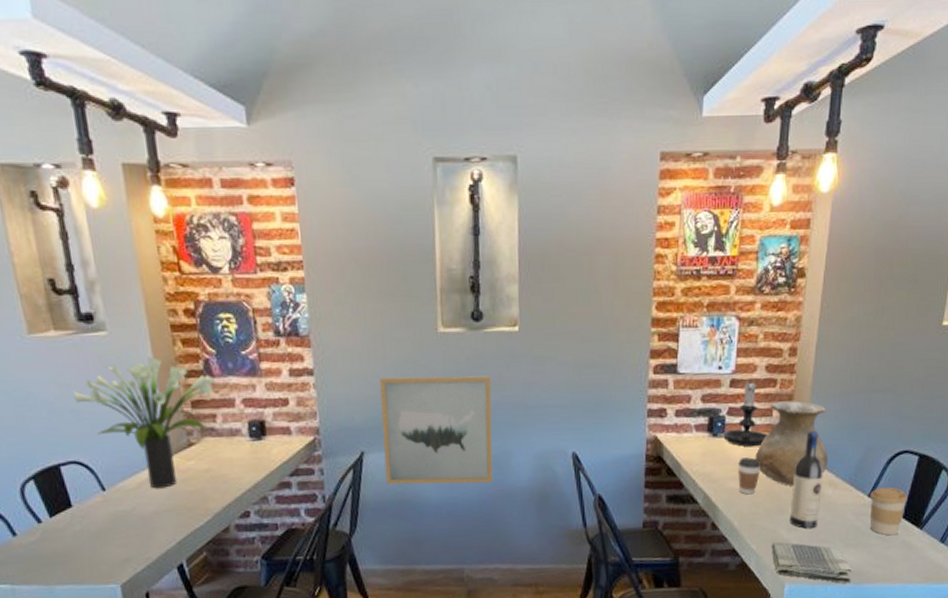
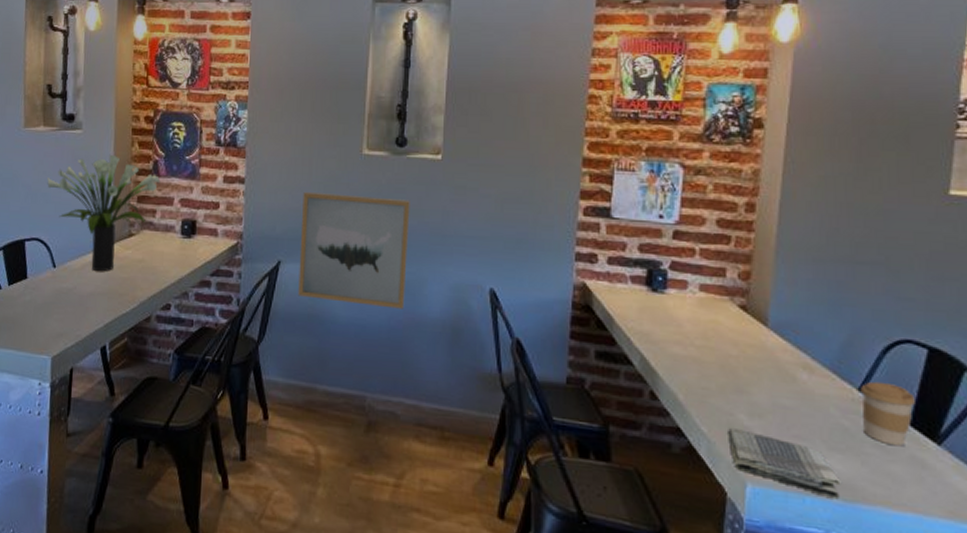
candle holder: present [723,379,768,447] -> none [665,232,721,310]
coffee cup: present [738,457,761,495] -> none [684,320,713,365]
vase: present [755,400,829,486] -> none [704,261,801,362]
wine bottle: present [789,430,823,528] -> none [750,299,794,418]

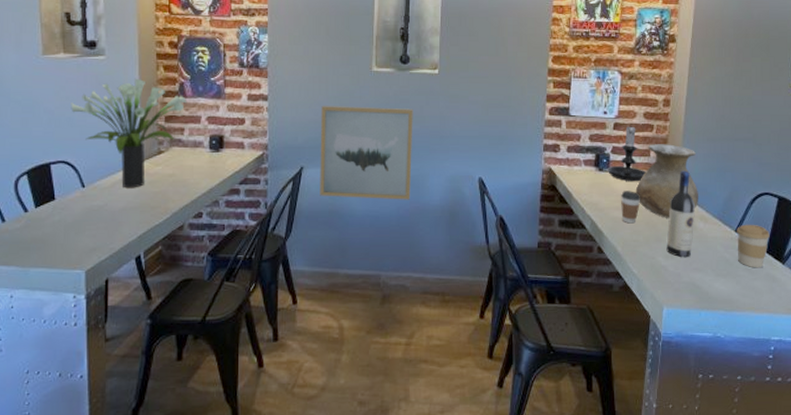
candle holder: none [665,232,721,310] -> present [608,124,647,182]
coffee cup: none [684,320,713,365] -> present [621,191,641,224]
vase: none [704,261,801,362] -> present [635,144,699,218]
dish towel: present [728,427,841,500] -> none [651,267,724,311]
wine bottle: none [750,299,794,418] -> present [666,170,695,257]

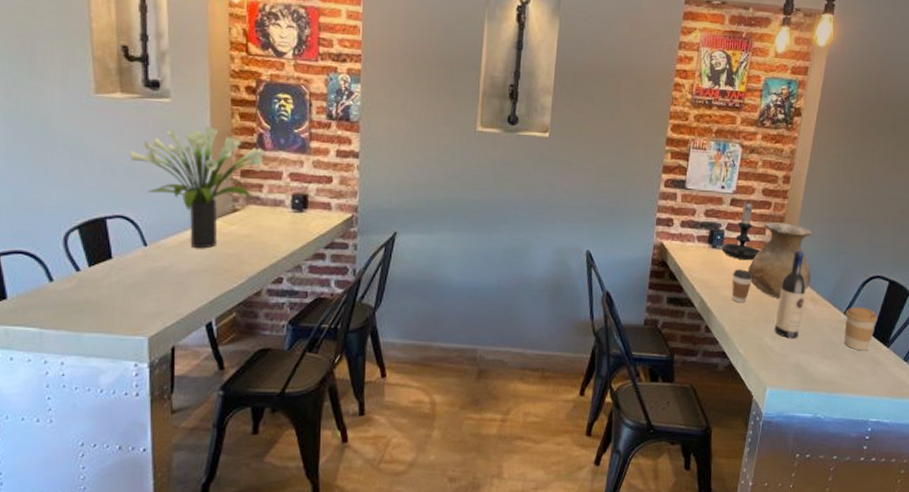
wall art: present [320,105,413,200] -> none [414,165,520,272]

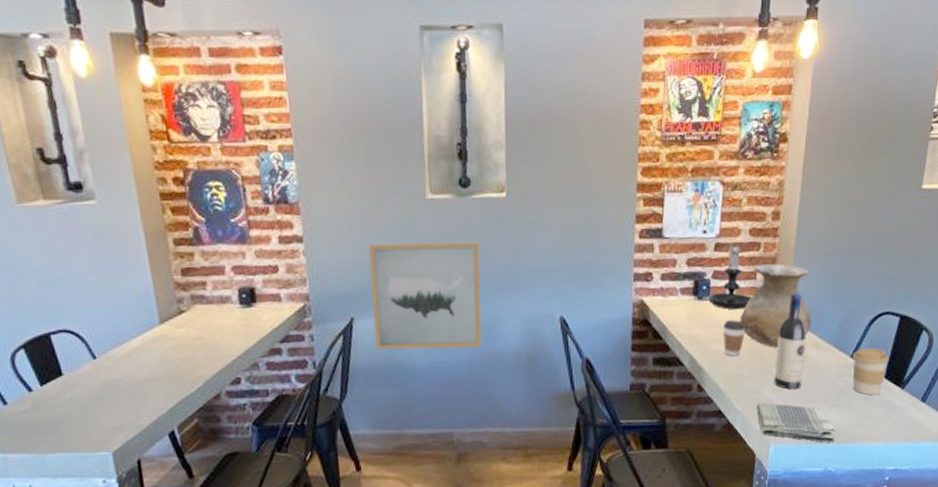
potted plant: present [130,125,267,249] -> none [63,225,206,357]
wall art: none [414,165,520,272] -> present [368,241,482,350]
dish towel: none [757,348,827,392] -> present [757,402,836,444]

